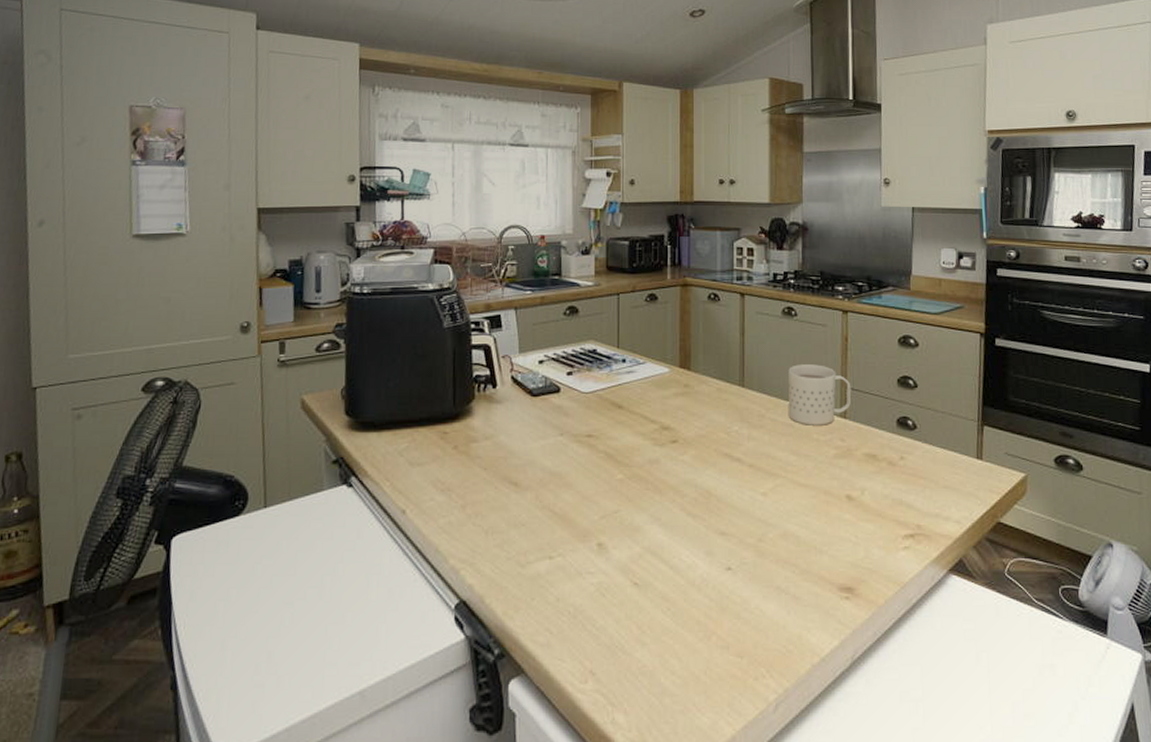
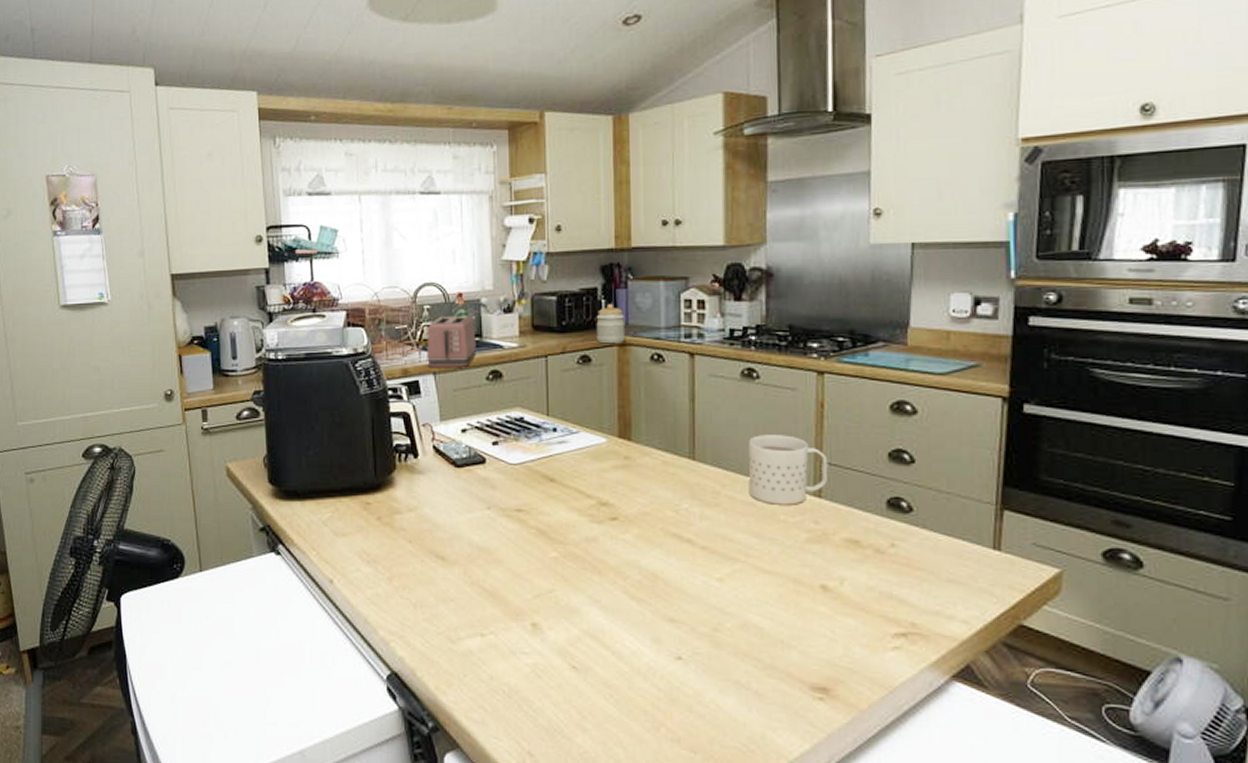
toaster: none [509,256,556,303] -> present [427,315,476,367]
jar: none [662,248,688,284] -> present [596,303,626,344]

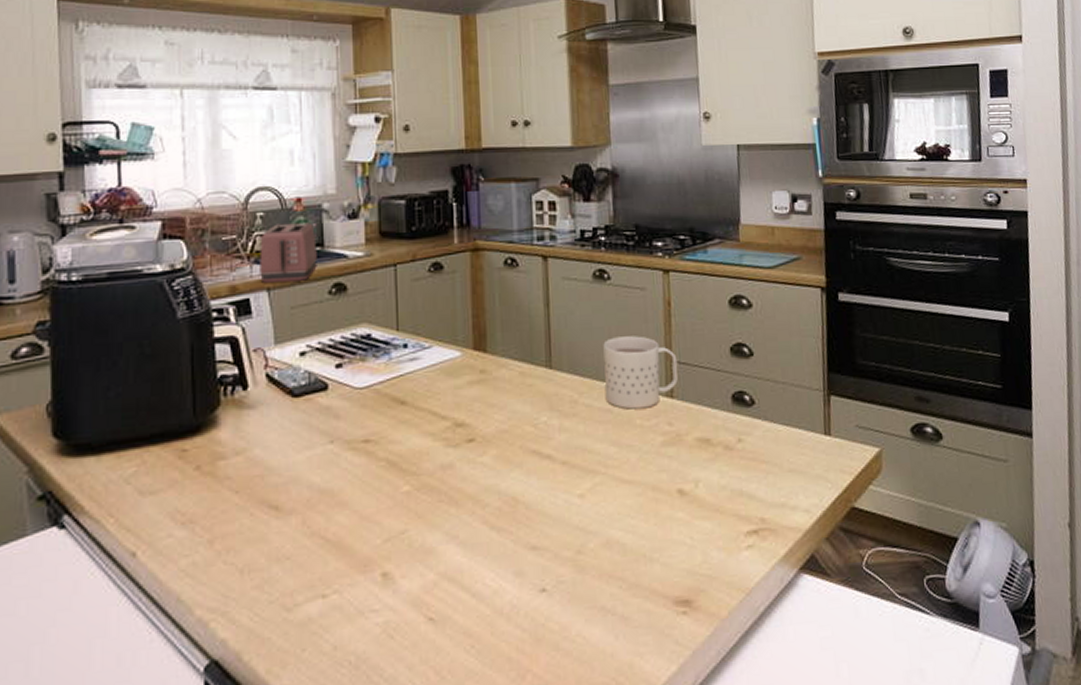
jar: present [596,303,626,344] -> none [447,206,479,250]

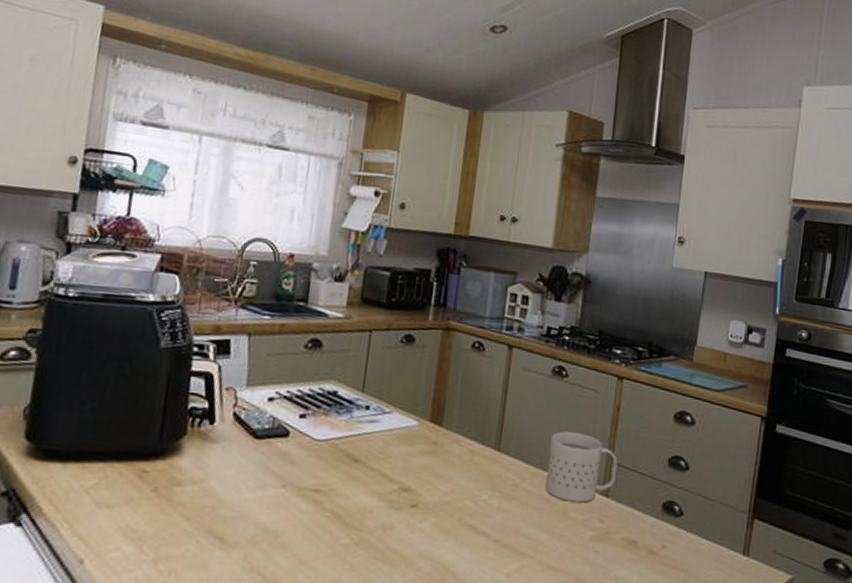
toaster: present [260,222,317,283] -> none [243,274,302,332]

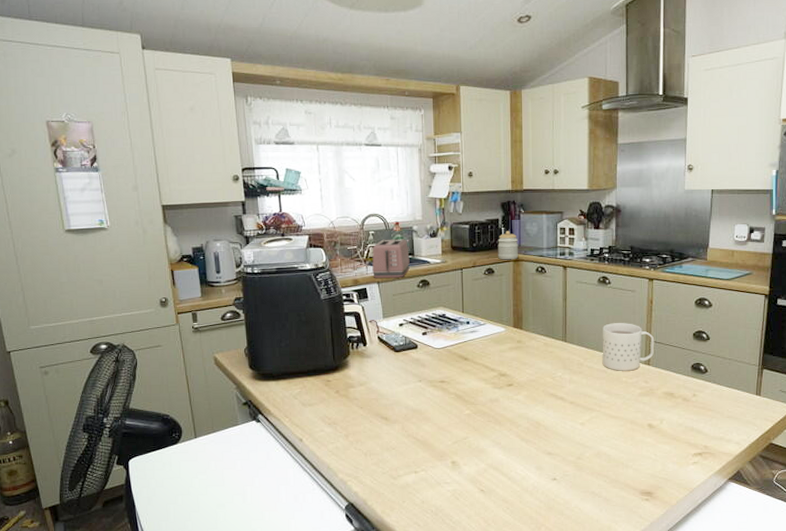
toaster: none [243,274,302,332] -> present [372,239,410,278]
jar: none [423,286,454,328] -> present [498,230,519,260]

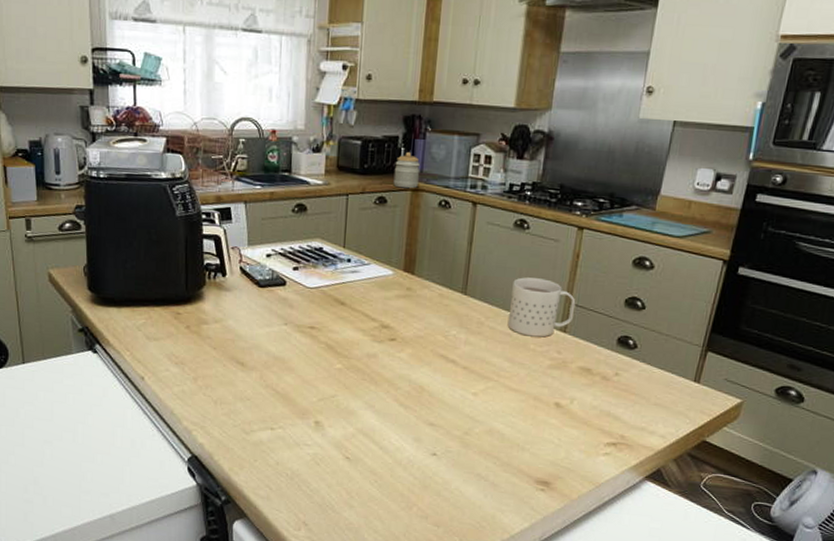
toaster: present [372,239,410,278] -> none [239,150,286,199]

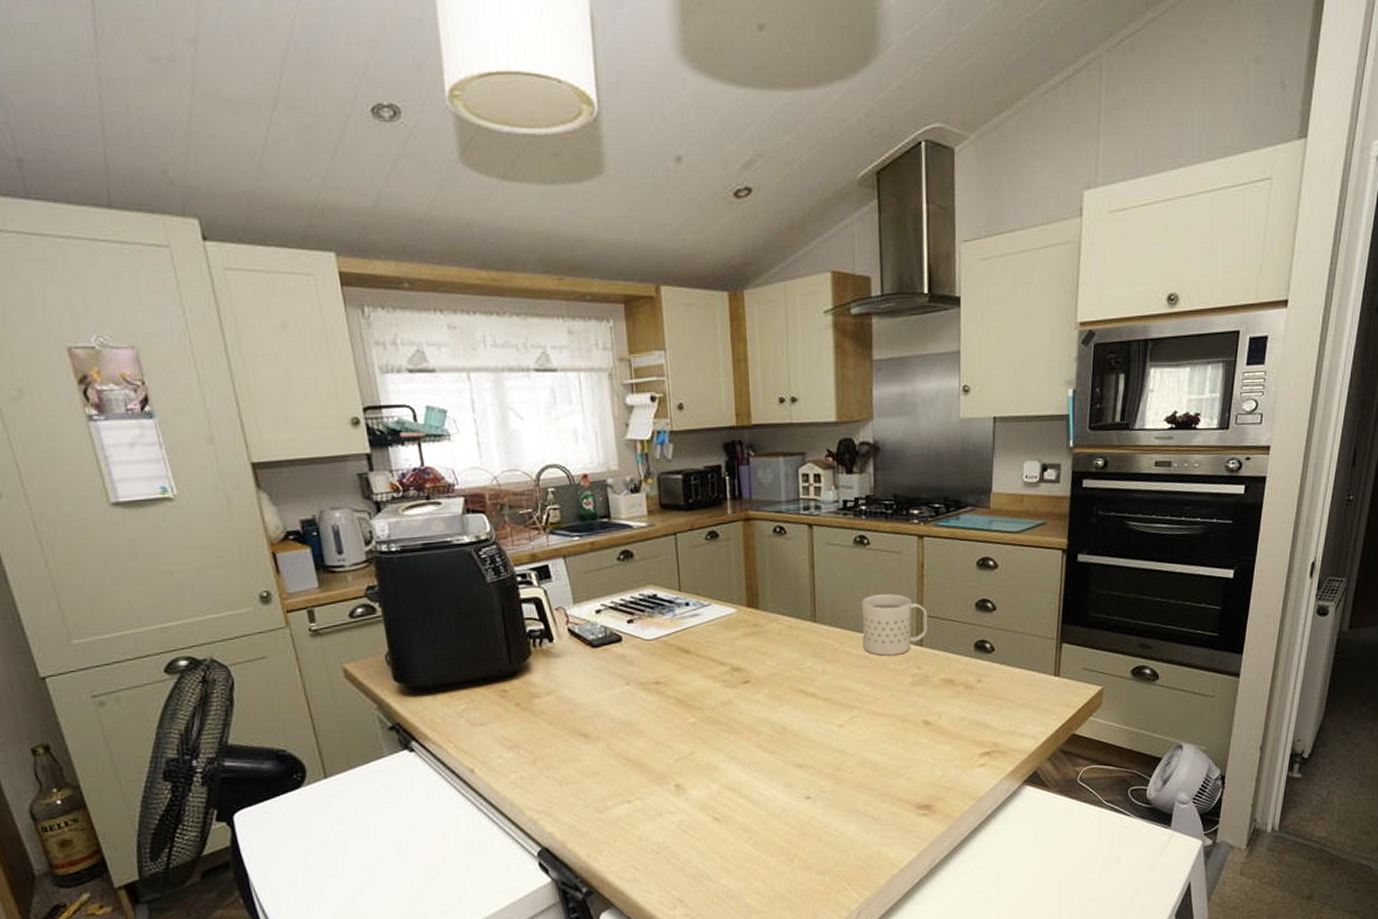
jar: present [393,151,421,189] -> none [721,479,750,520]

